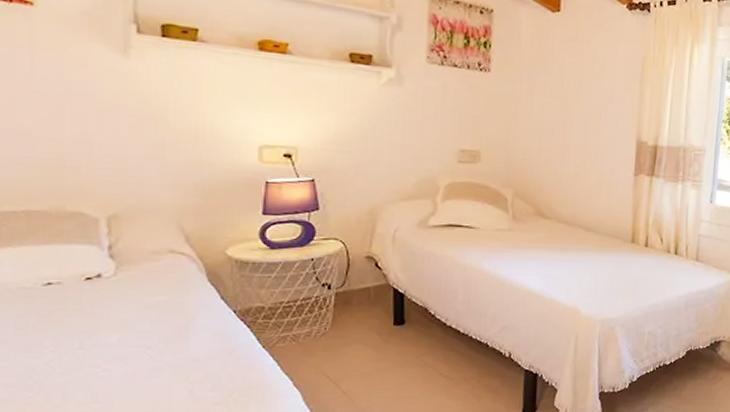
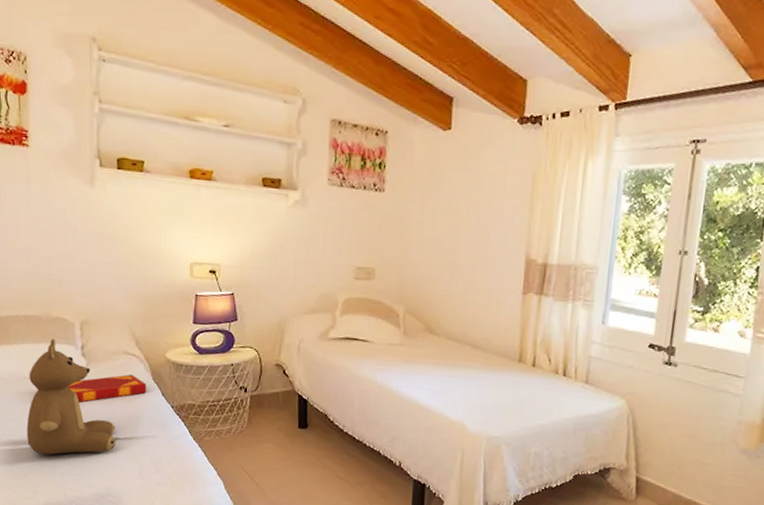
teddy bear: none [25,238,157,382] -> present [26,338,116,455]
hardback book: none [86,277,201,314] -> present [67,374,147,402]

